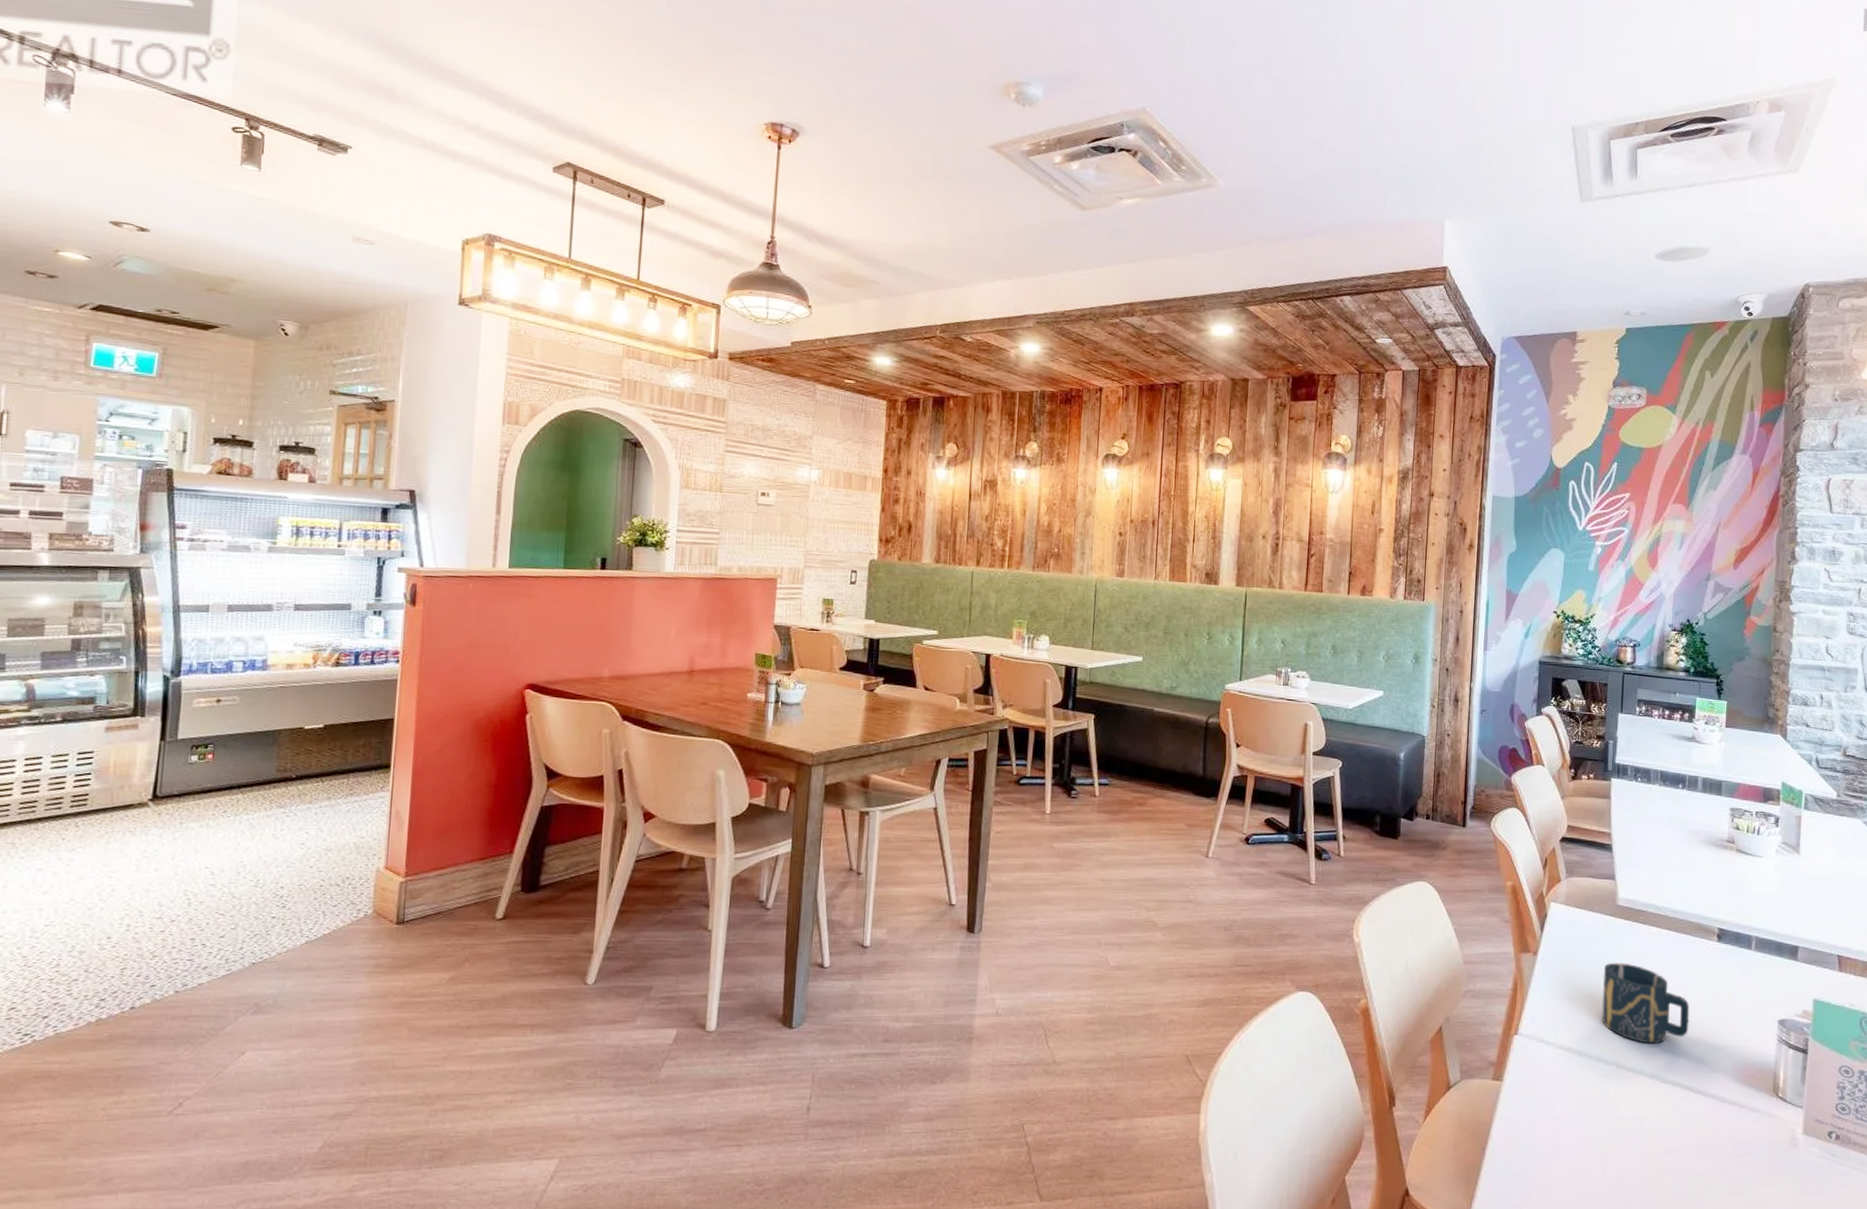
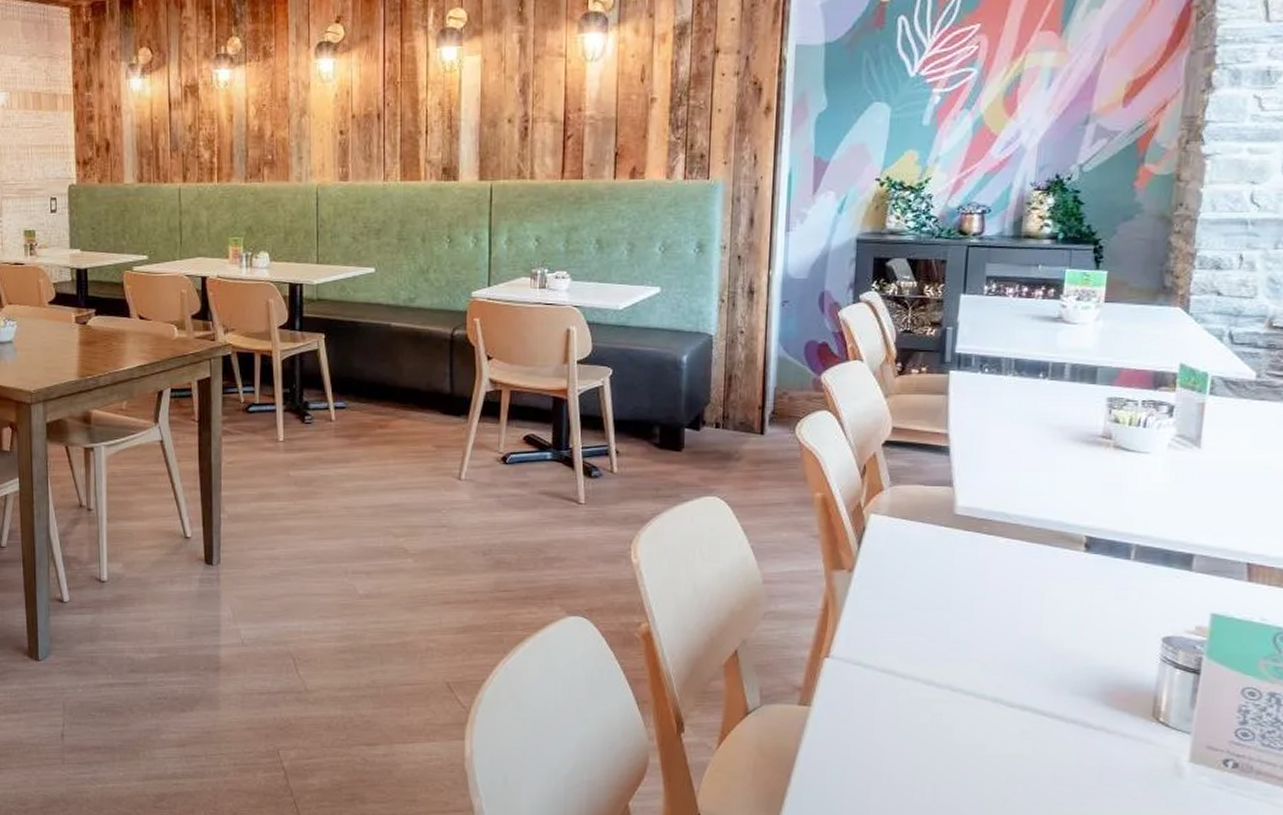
cup: present [1601,962,1690,1044] -> none [932,578,1046,665]

